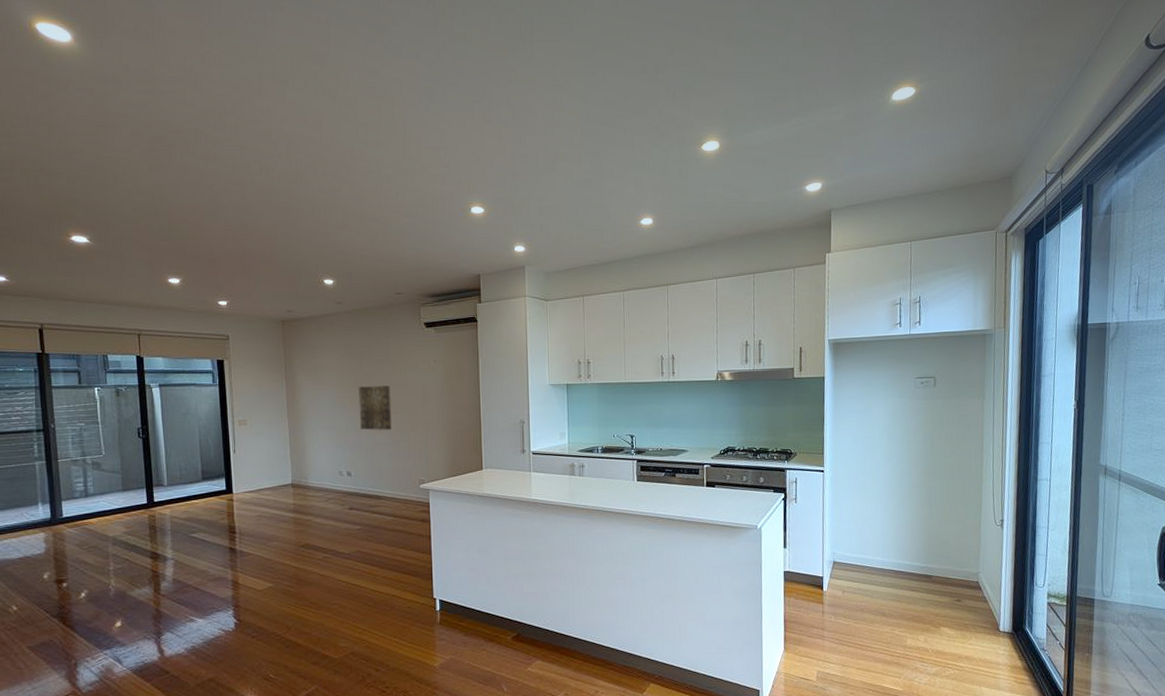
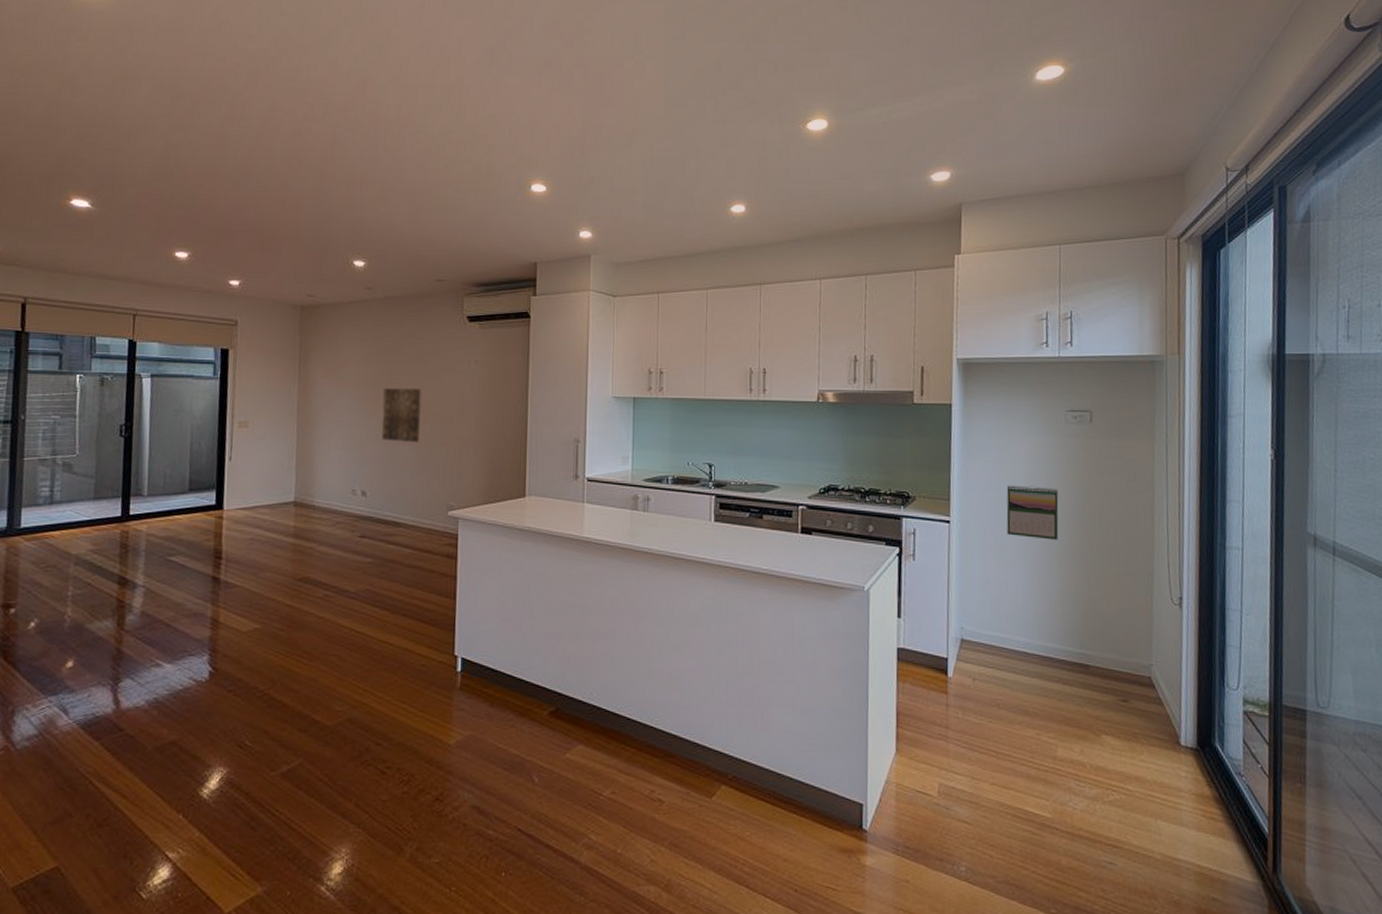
calendar: none [868,439,909,481] -> present [1006,485,1059,540]

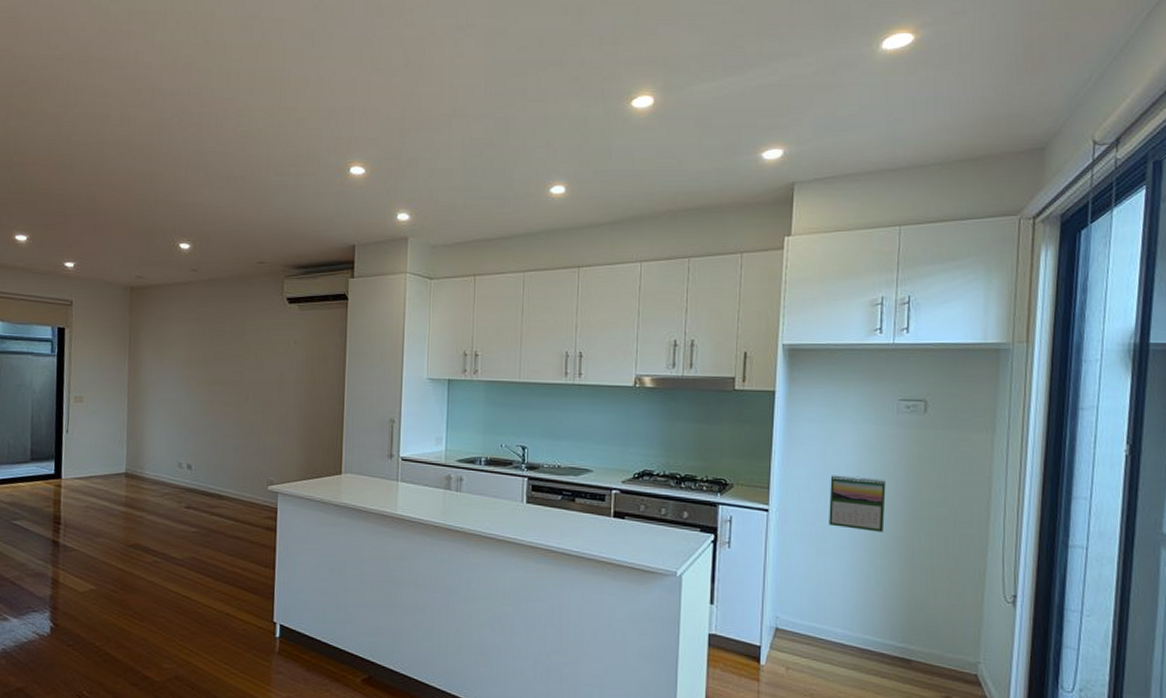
wall art: present [381,387,422,443] -> none [206,366,244,420]

